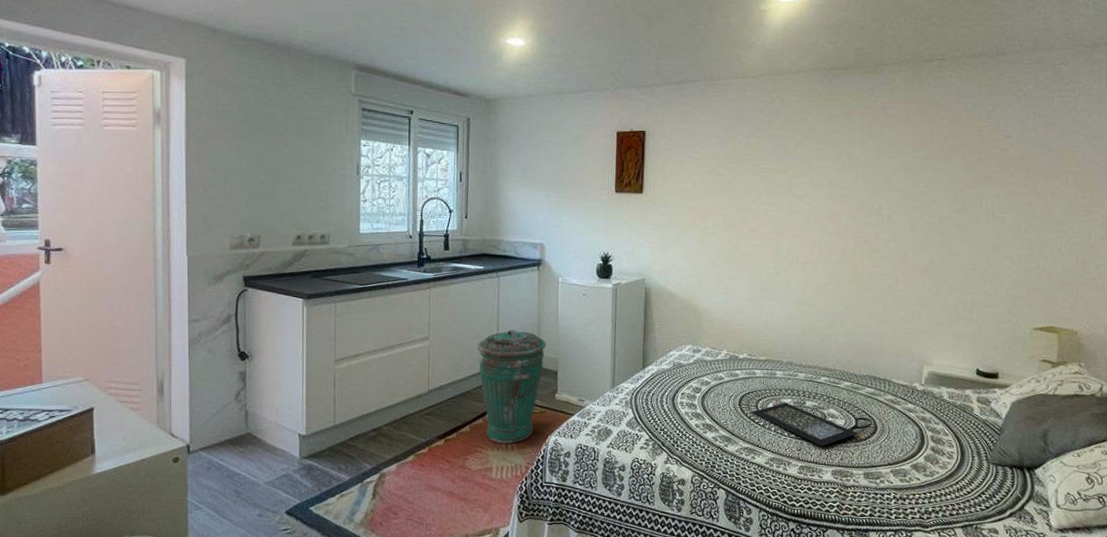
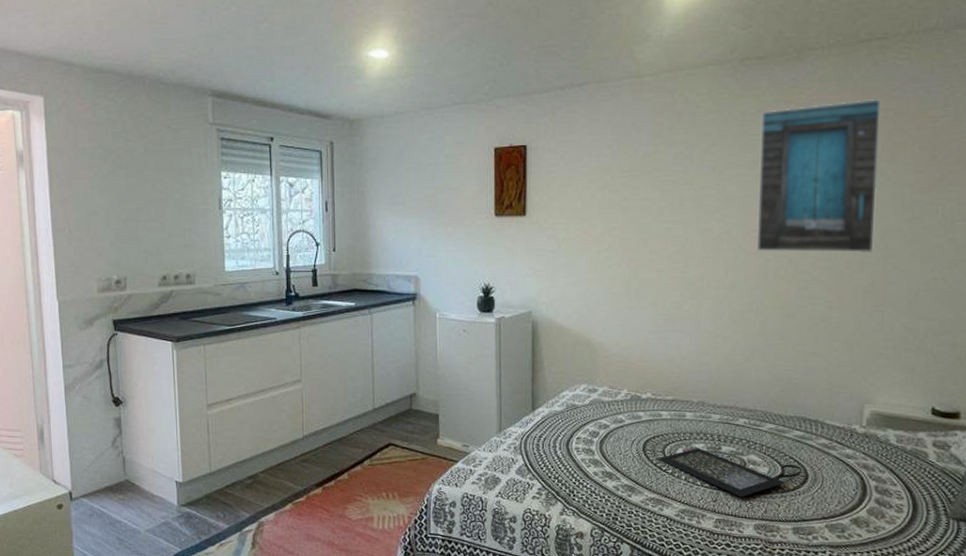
trash can: present [477,329,547,444] -> none [352,370,425,493]
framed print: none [838,108,939,238] -> present [756,98,881,254]

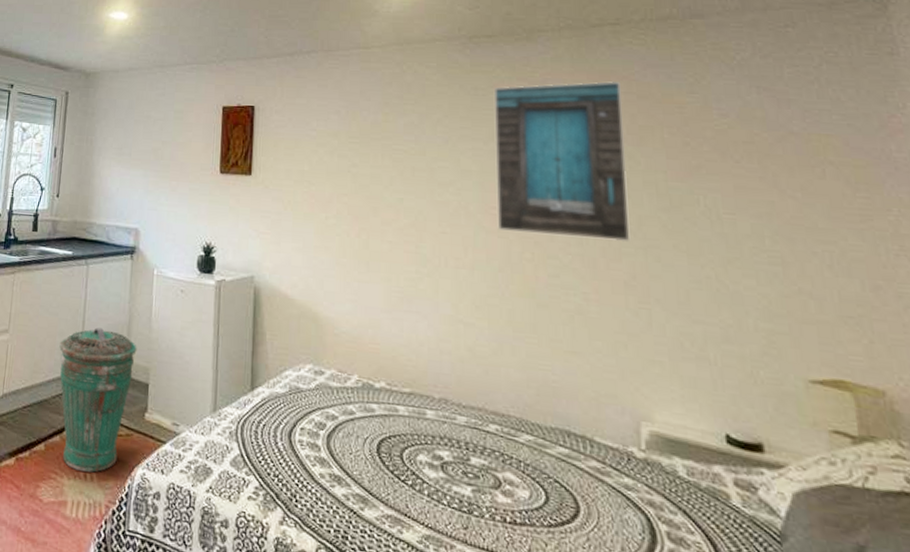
trash can: none [352,370,425,493] -> present [59,327,137,473]
clutch bag: present [658,448,802,497] -> none [395,454,572,528]

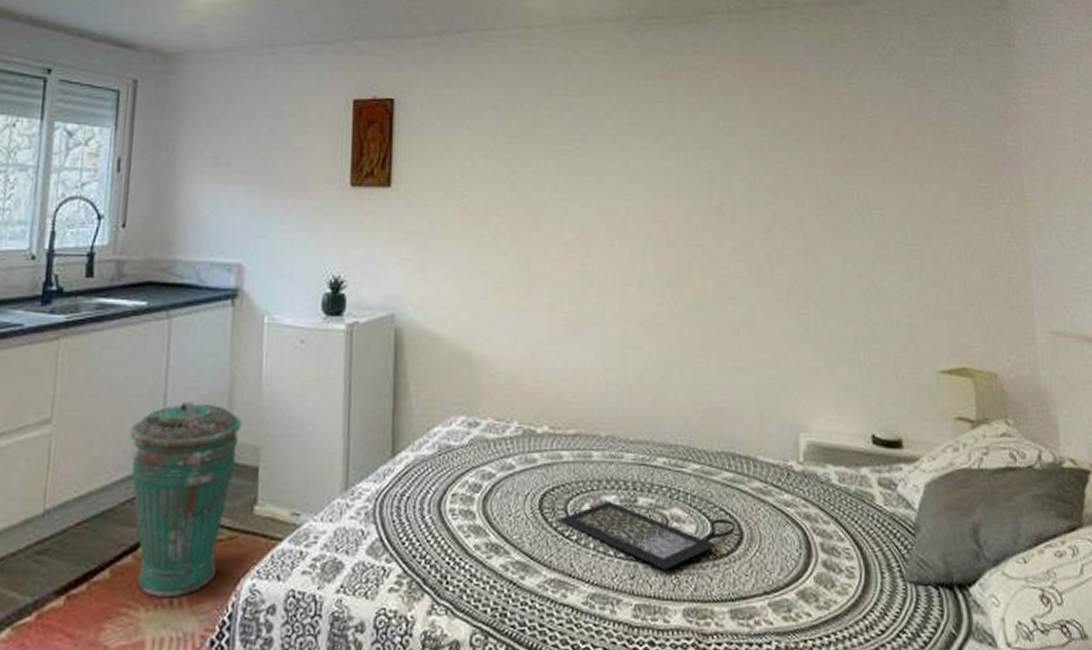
clutch bag: none [395,454,572,528] -> present [558,501,736,570]
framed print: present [495,80,631,243] -> none [664,69,793,245]

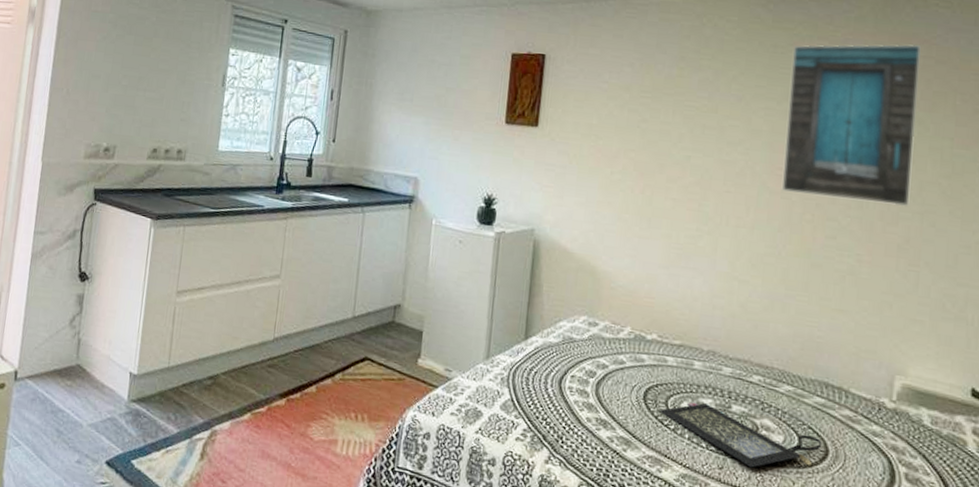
trash can: present [129,402,242,598] -> none [332,275,412,414]
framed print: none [664,69,793,245] -> present [781,44,921,207]

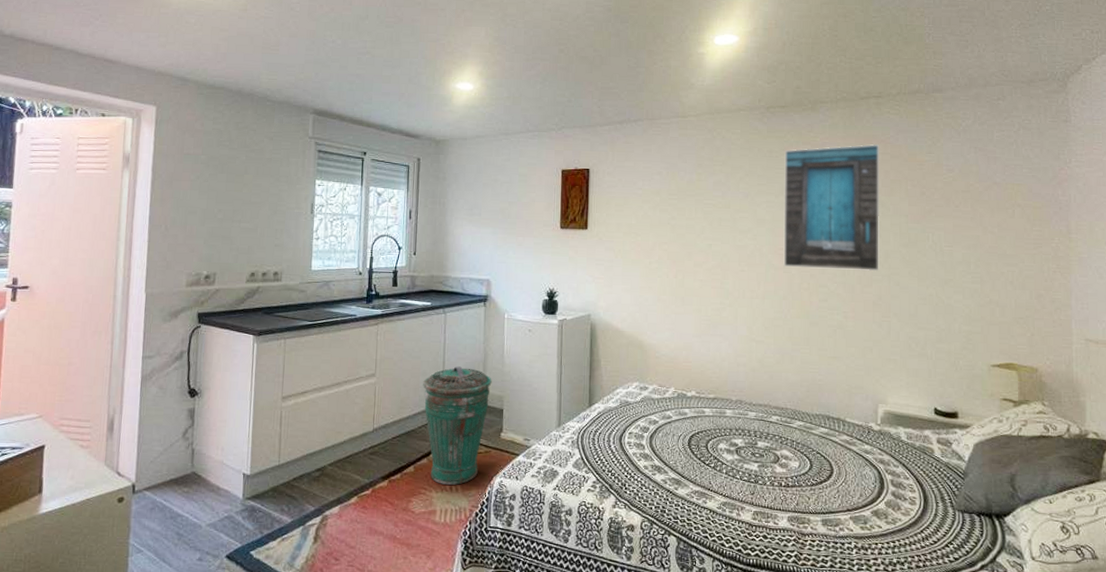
trash can: none [332,275,412,414] -> present [423,366,492,486]
clutch bag: present [659,402,822,468] -> none [701,443,828,490]

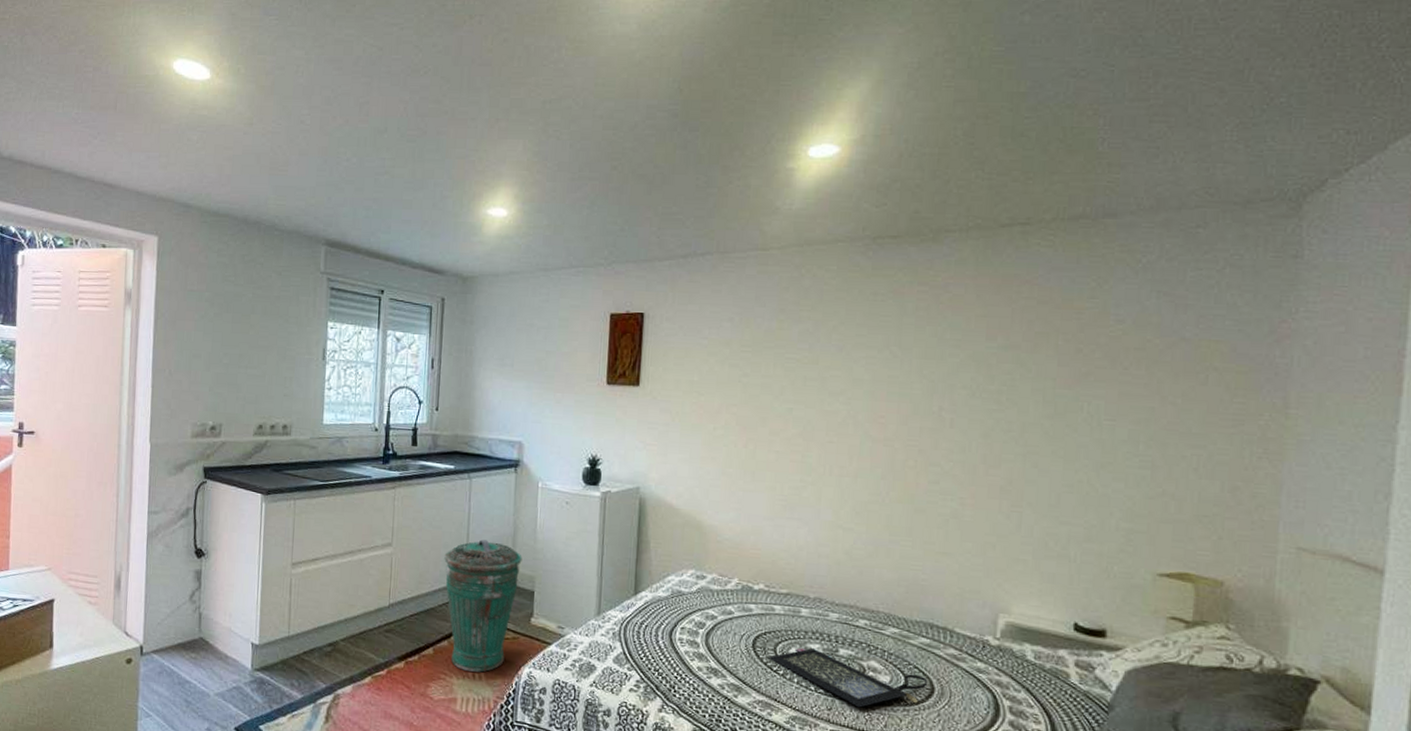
clutch bag: none [701,443,828,490] -> present [768,647,928,708]
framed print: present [783,143,880,272] -> none [884,285,1022,449]

